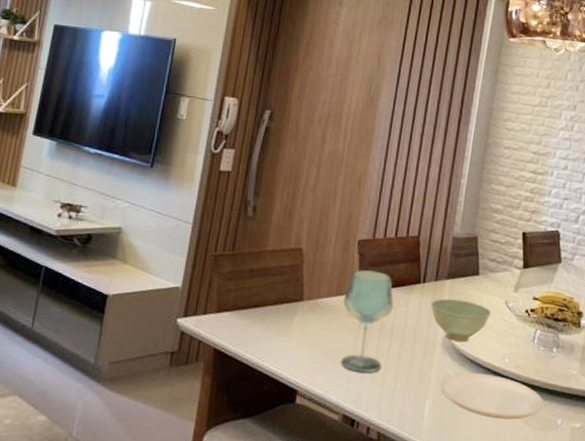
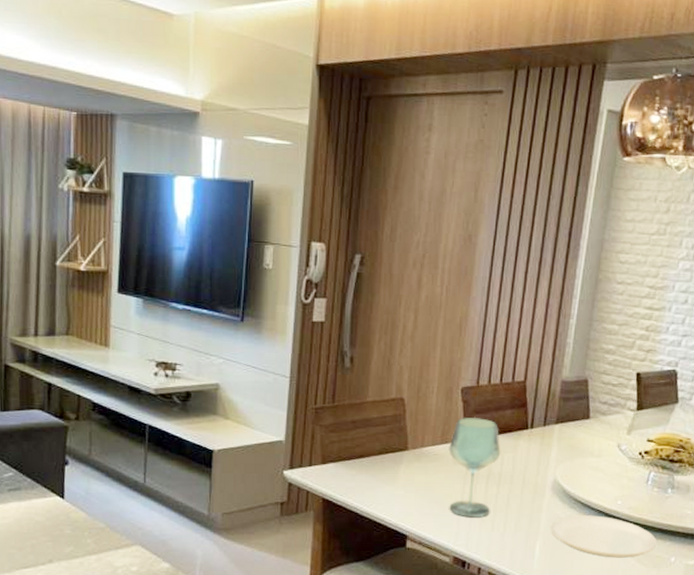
bowl: present [431,298,491,342] -> none [539,443,602,486]

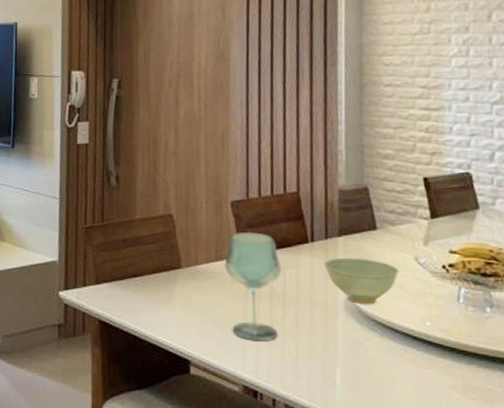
bowl: none [539,443,602,486] -> present [324,257,398,305]
plate: present [550,515,657,558] -> none [349,339,484,391]

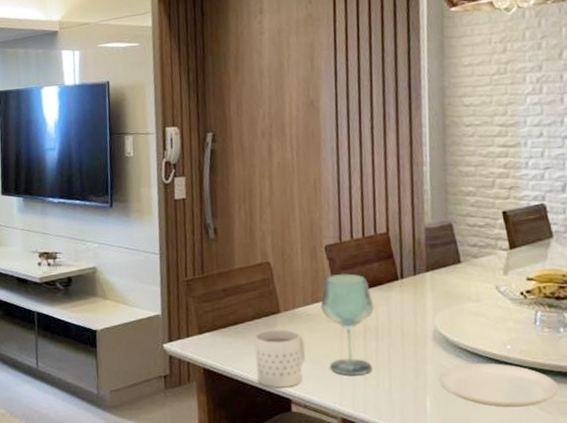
mug: none [153,285,207,348] -> present [254,328,306,388]
bowl: present [324,257,398,305] -> none [413,291,481,334]
plate: none [349,339,484,391] -> present [438,363,559,408]

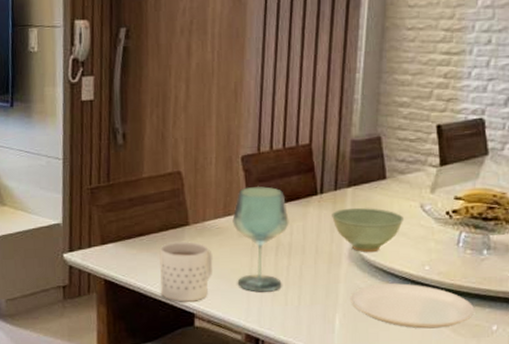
bowl: none [413,291,481,334] -> present [332,207,403,253]

